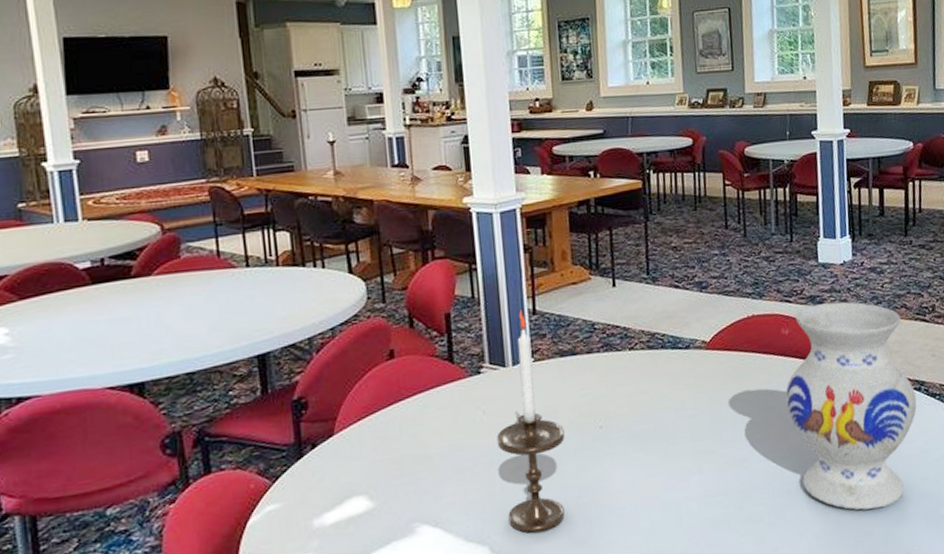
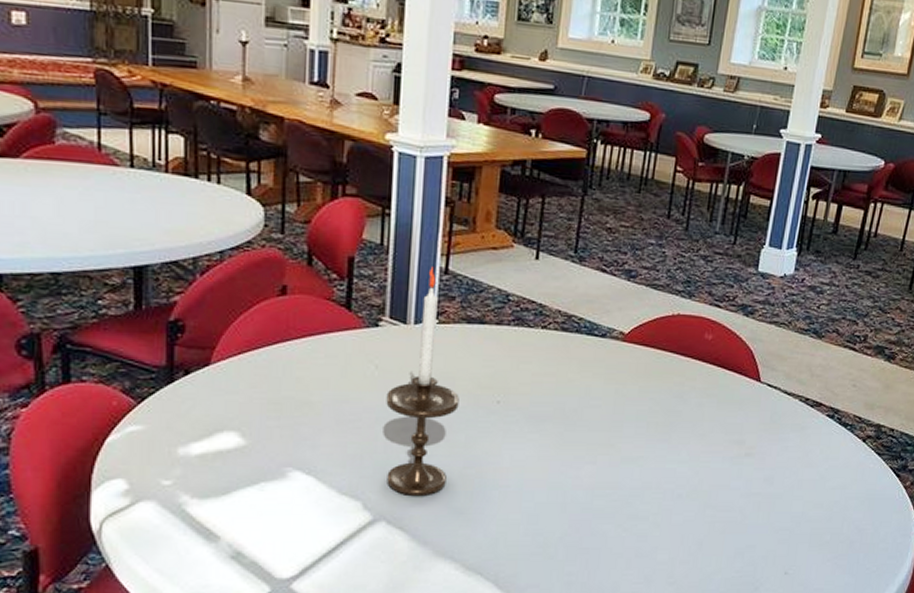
vase: present [785,302,917,510] -> none [694,314,830,526]

